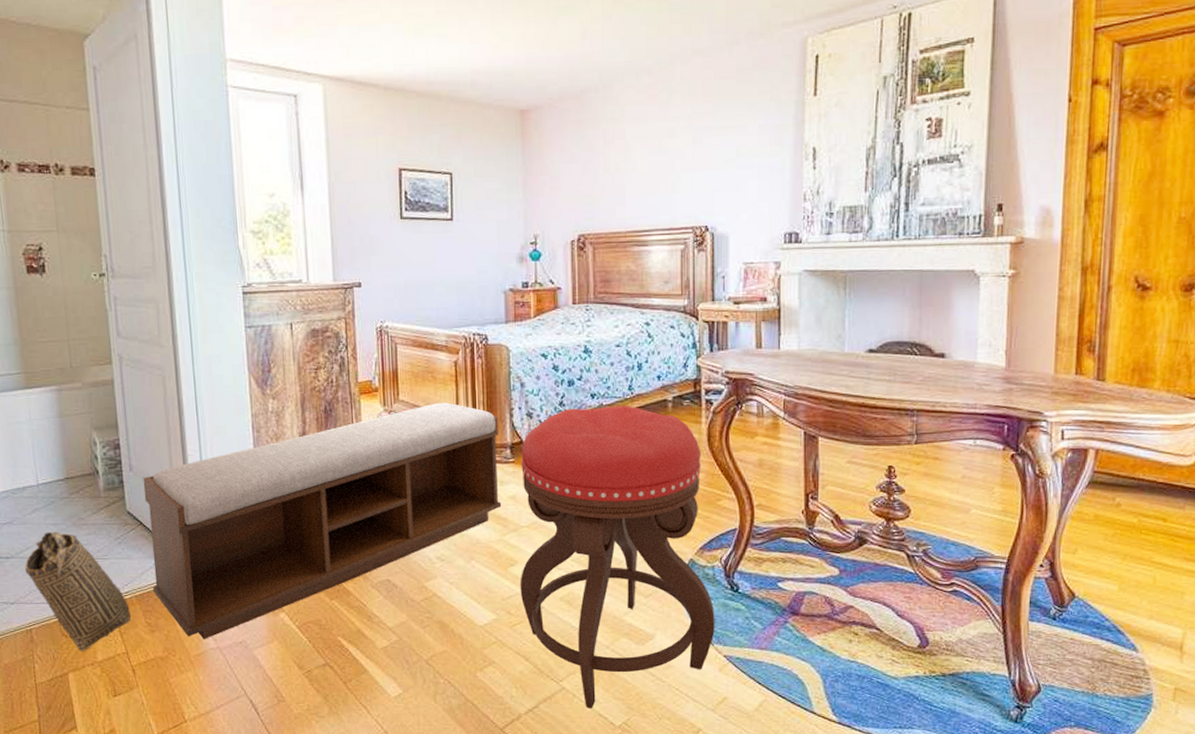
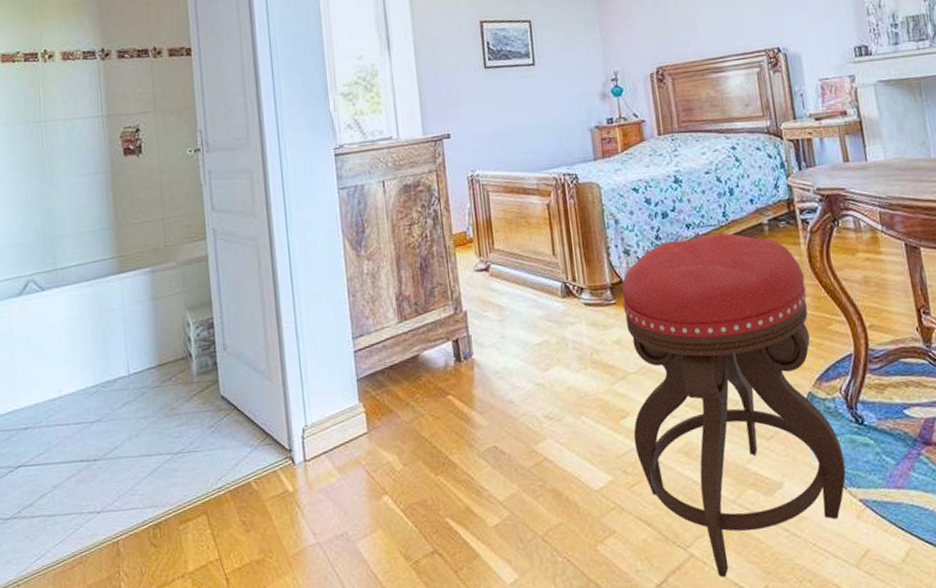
basket: present [25,531,132,652] -> none [113,425,225,562]
bench: present [143,402,502,639] -> none [237,247,607,535]

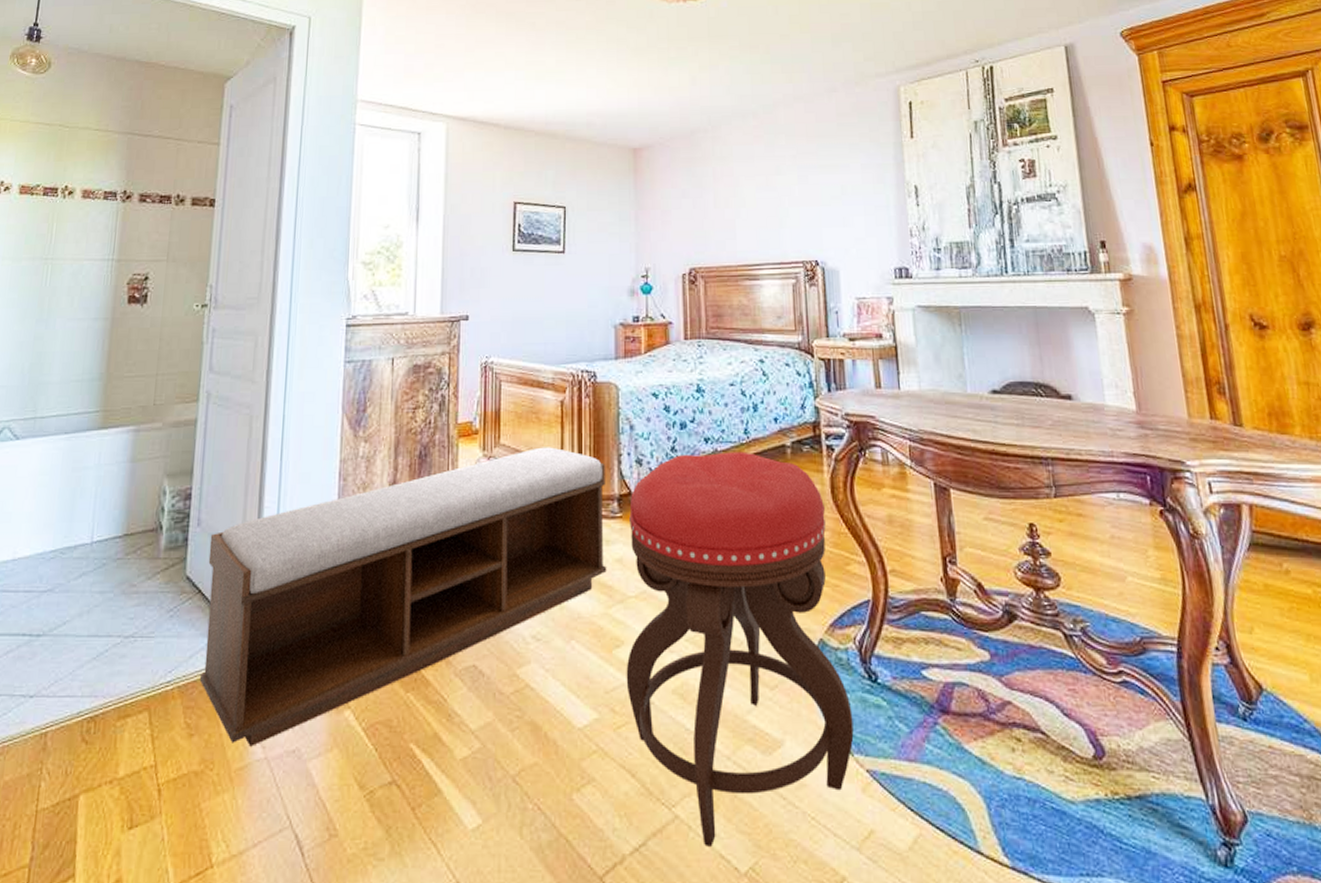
bench: none [237,247,607,535] -> present [200,447,607,747]

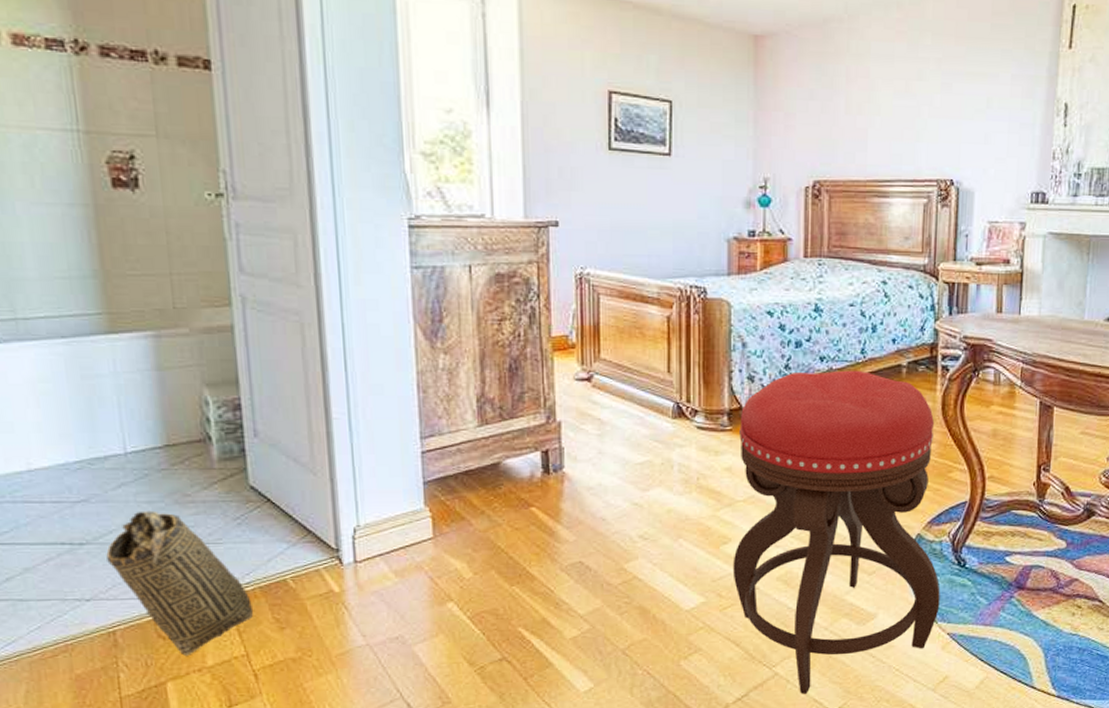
basket: none [55,601,169,764] -> present [106,510,254,656]
bench: present [200,447,607,747] -> none [271,362,716,636]

